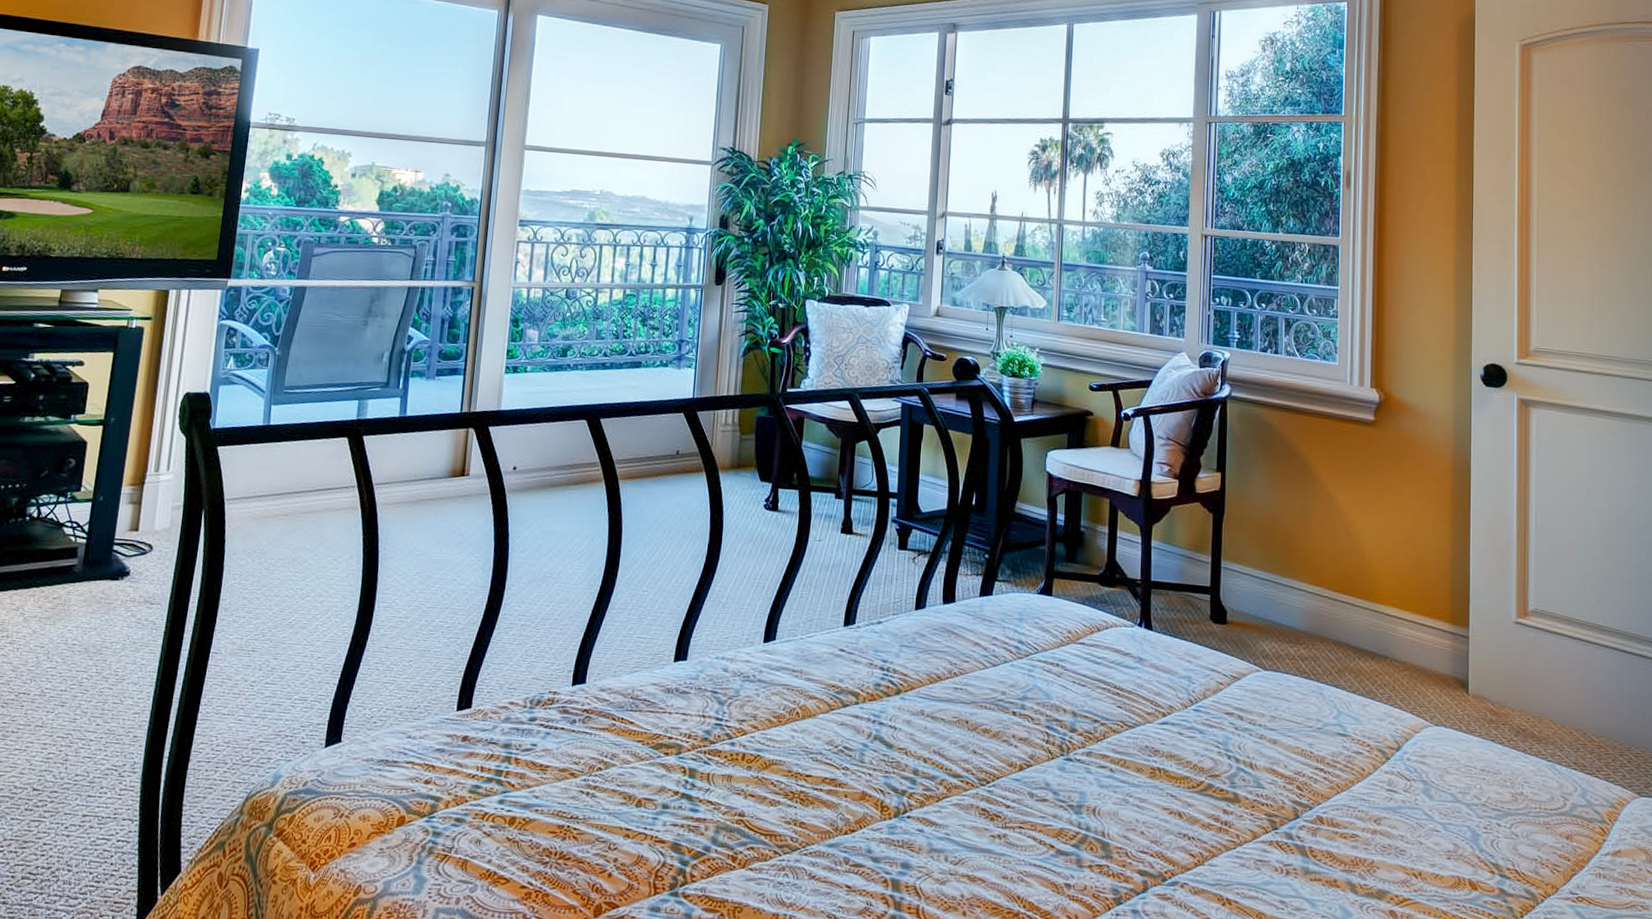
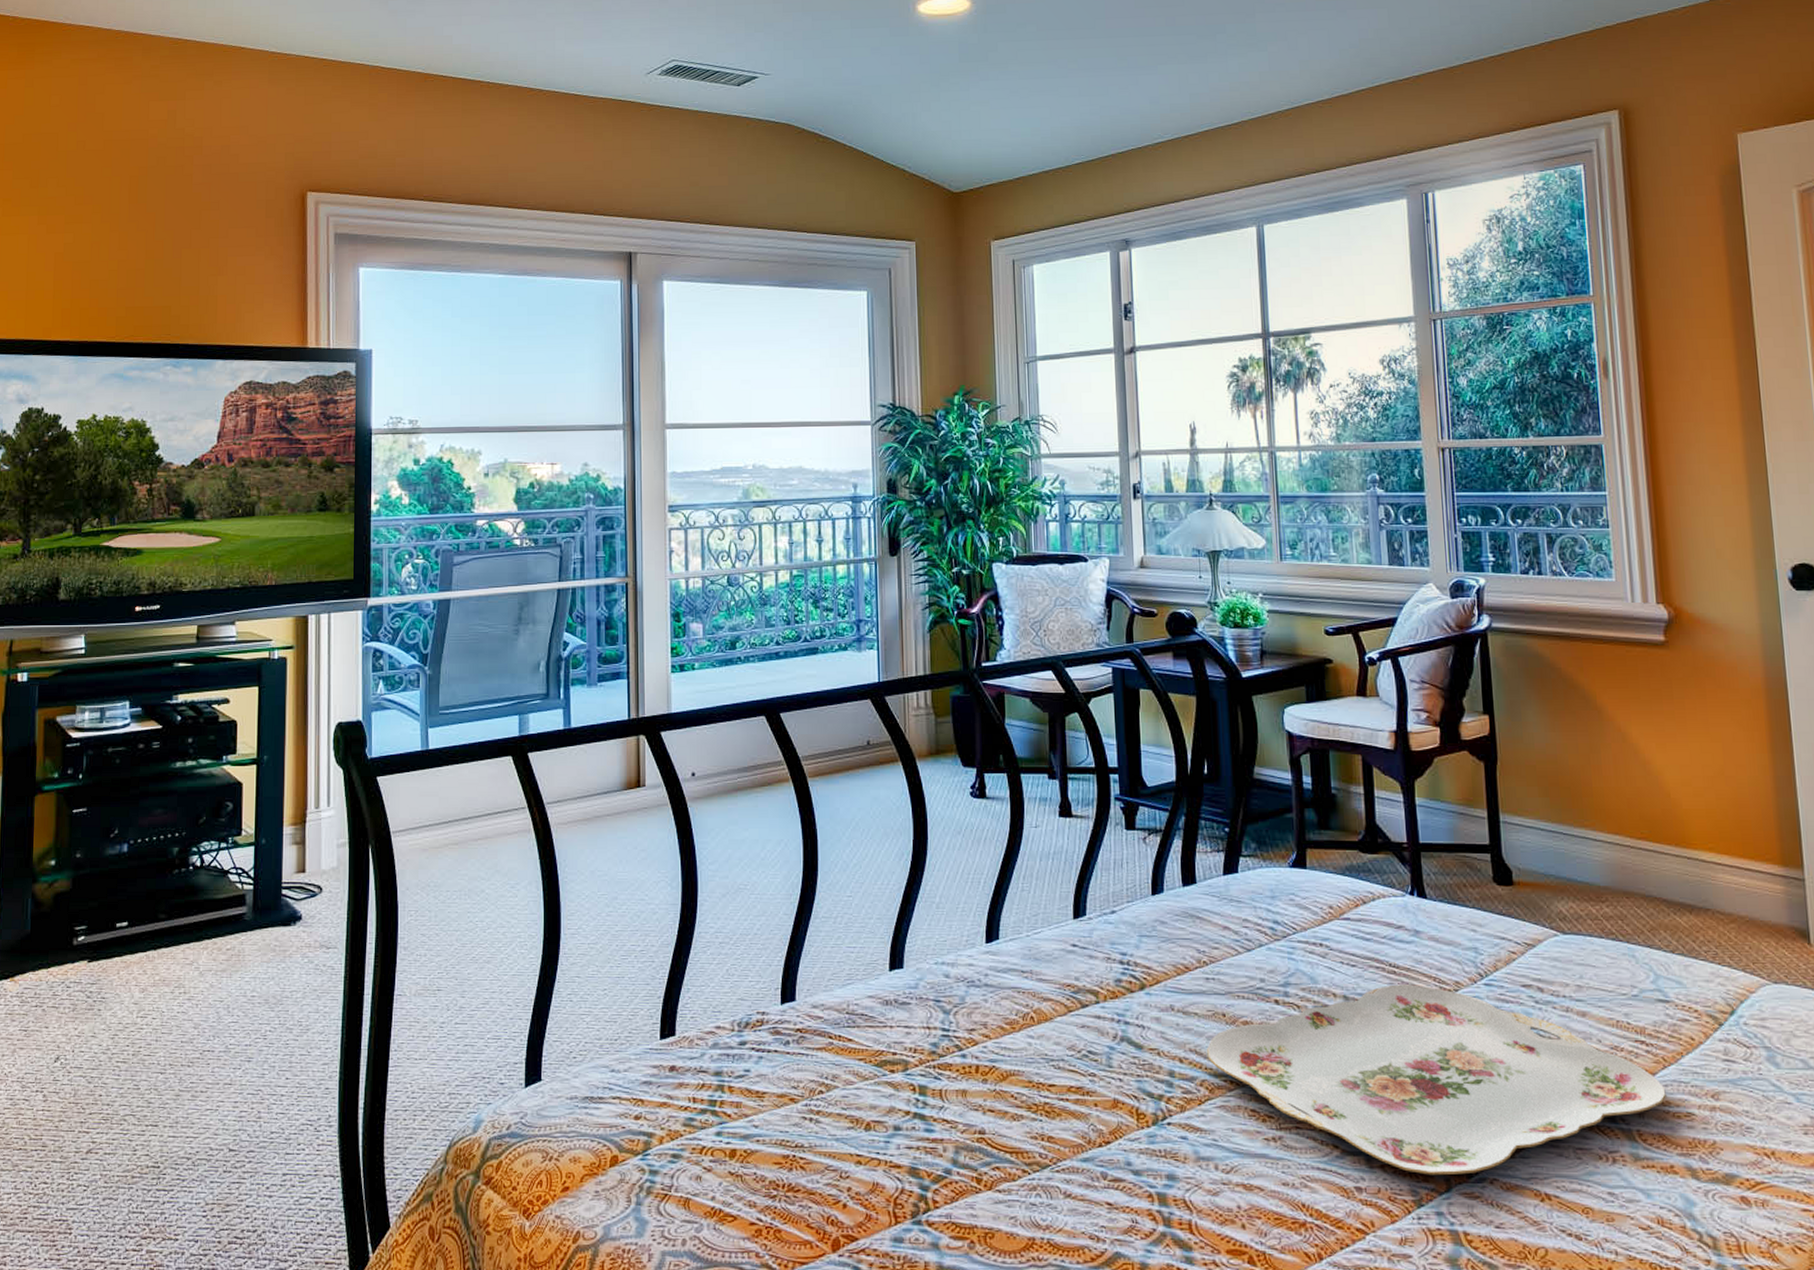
serving tray: none [949,704,1337,878] -> present [1207,984,1666,1176]

